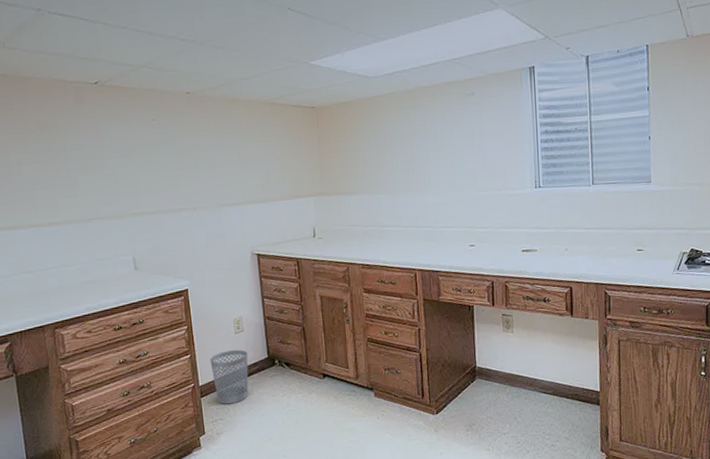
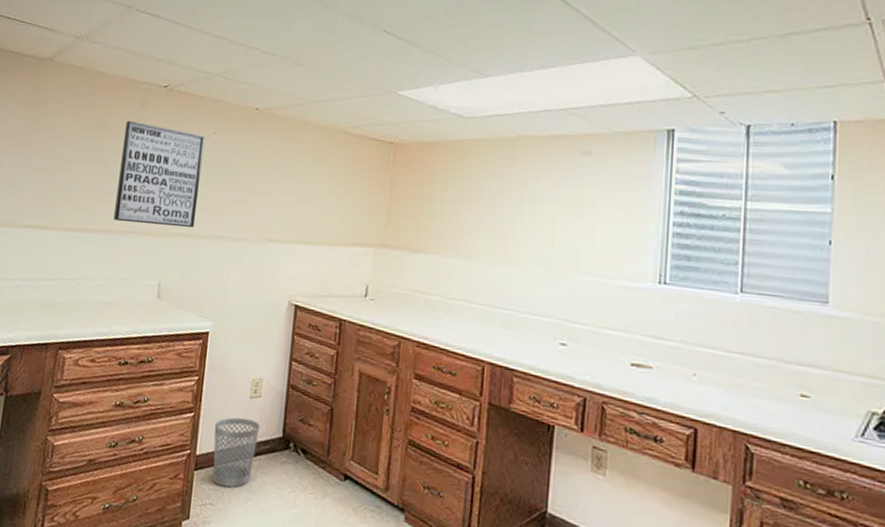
wall art: none [65,118,153,210] -> present [114,120,205,228]

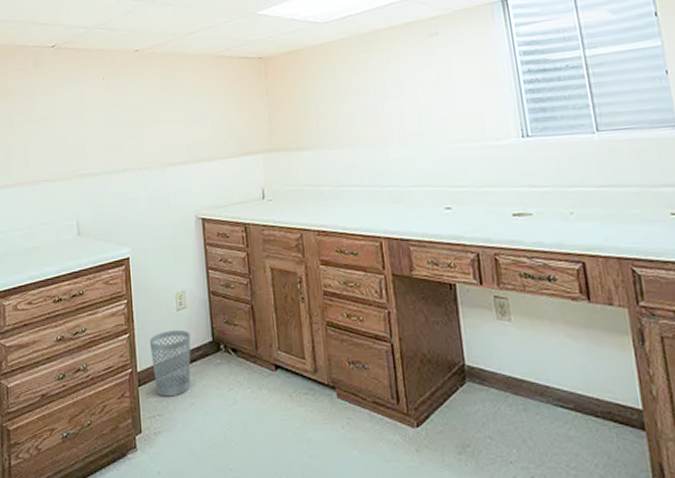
wall art: present [114,120,205,228] -> none [24,81,99,173]

